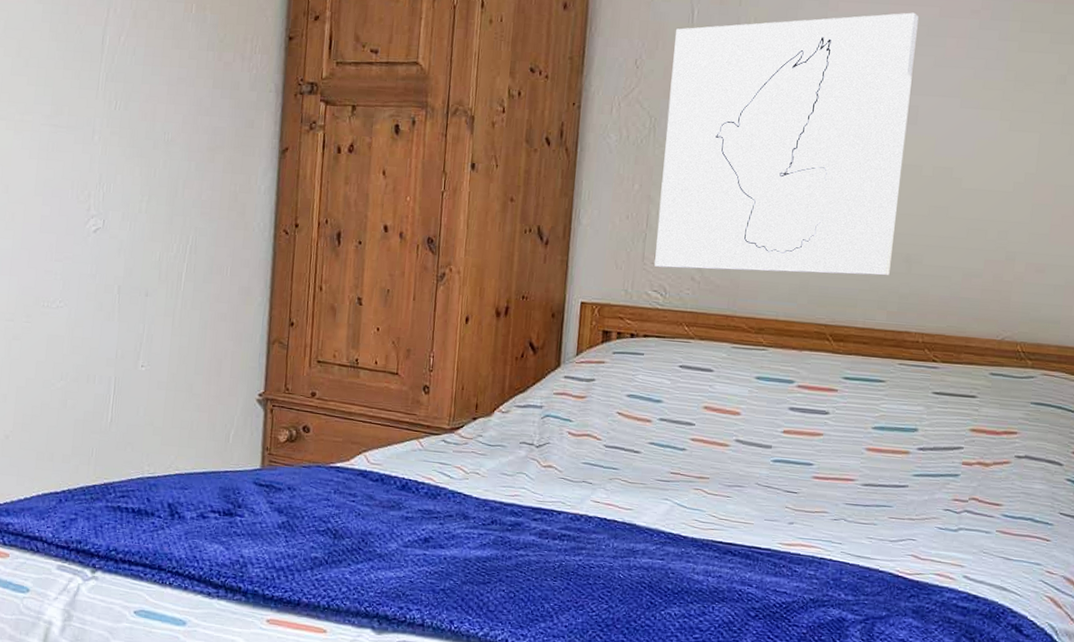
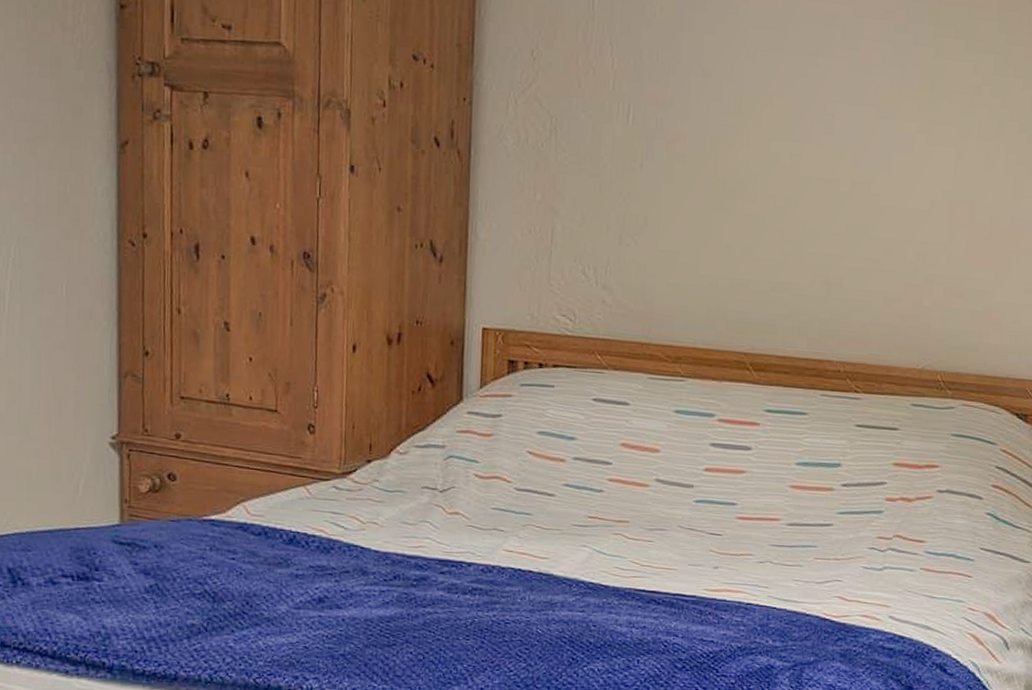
wall art: present [654,12,919,276] -> none [562,9,833,300]

